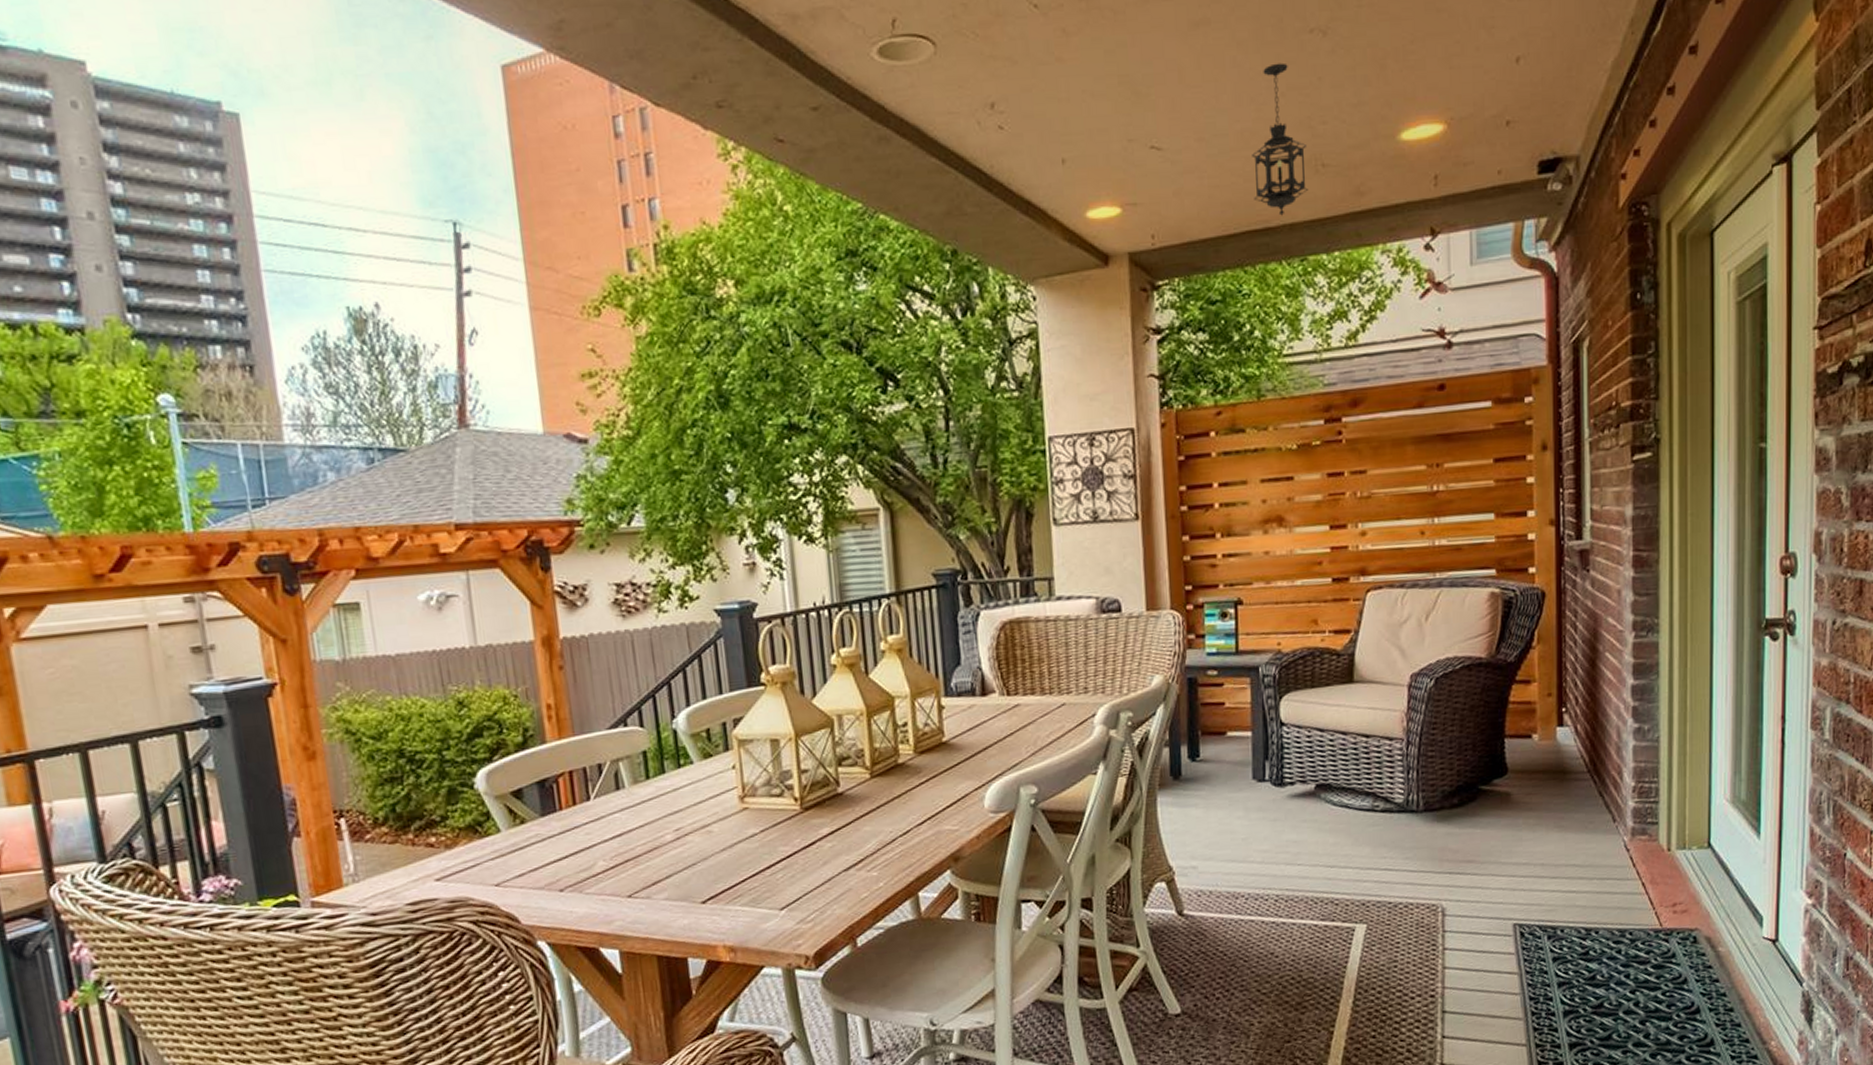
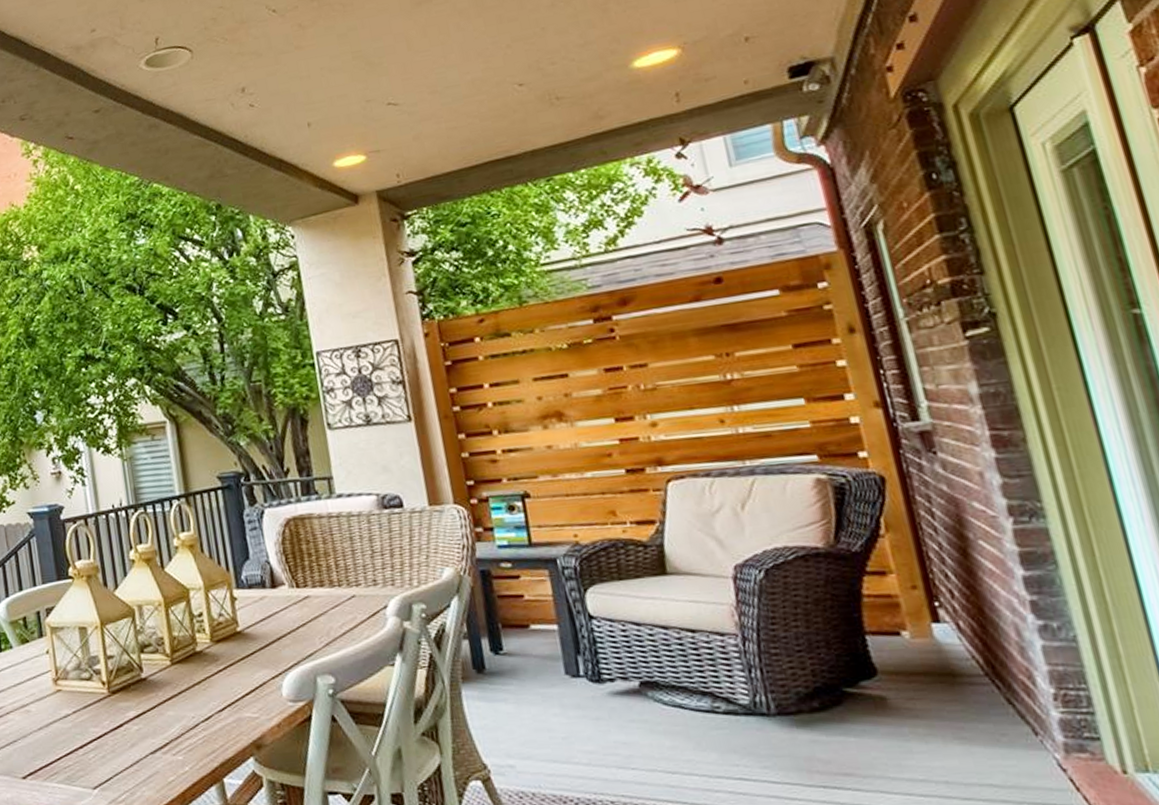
hanging lantern: present [1252,62,1308,216] -> none [485,21,545,145]

